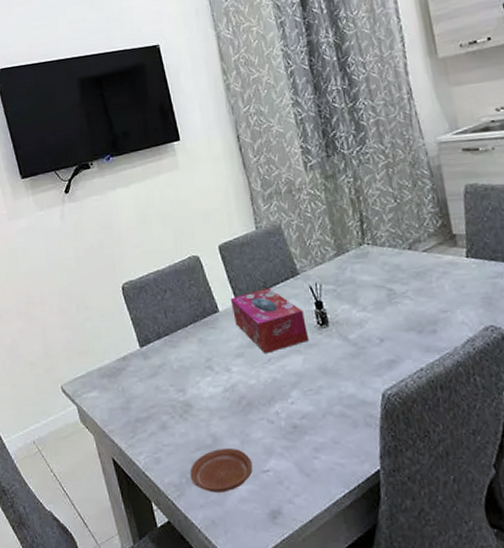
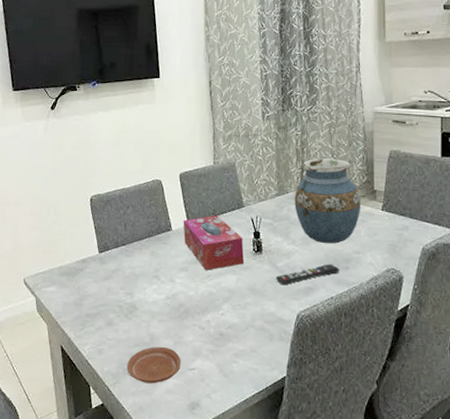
remote control: none [349,328,426,361] -> present [275,263,339,285]
vase: none [357,203,441,305] -> present [294,158,361,243]

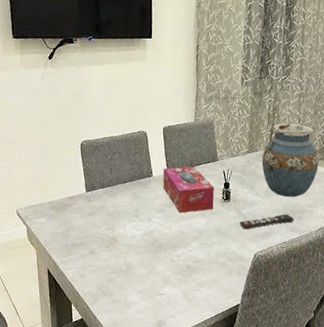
plate: present [126,346,181,384] -> none [104,274,152,305]

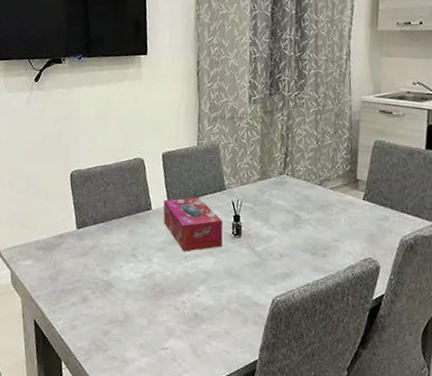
remote control: present [239,214,294,230] -> none [253,250,317,270]
vase: present [261,123,319,197] -> none [276,144,343,231]

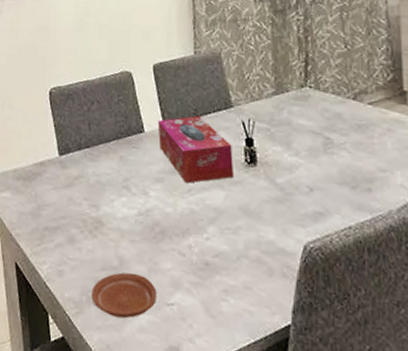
plate: none [99,324,154,362] -> present [91,272,157,319]

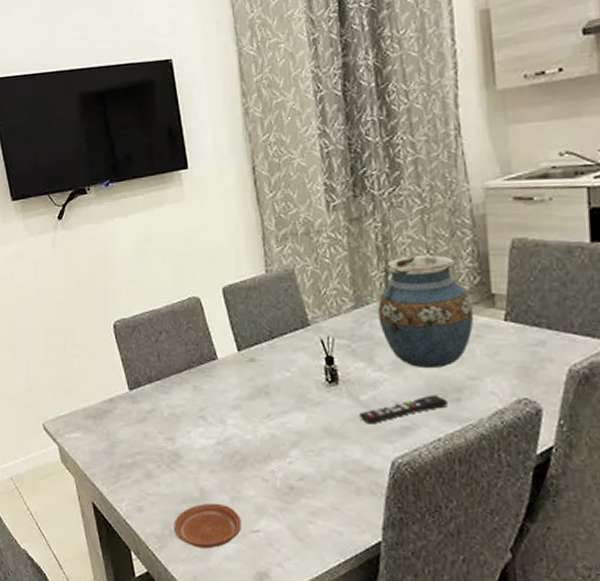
tissue box: present [157,115,235,183] -> none [231,337,316,408]
remote control: none [274,183,359,207] -> present [358,394,448,424]
vase: none [297,49,387,158] -> present [378,255,474,367]

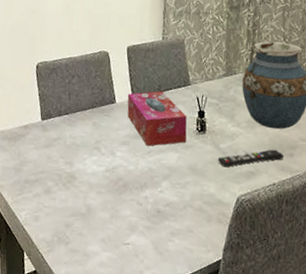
plate: present [173,503,241,549] -> none [61,218,116,255]
tissue box: none [231,337,316,408] -> present [127,91,187,146]

